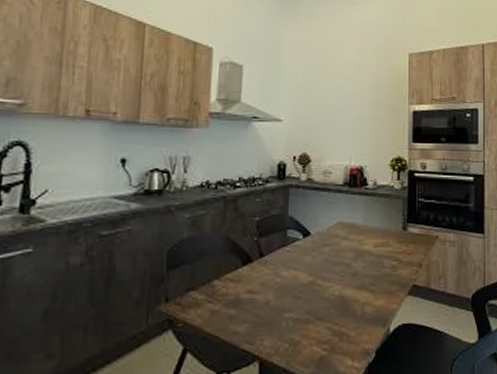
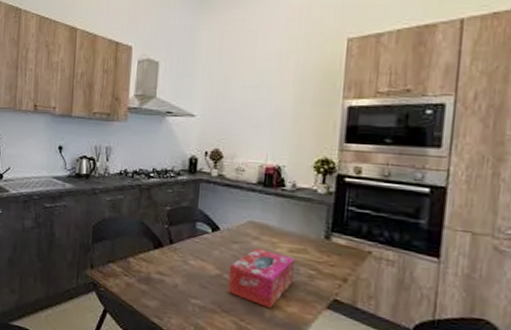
tissue box: none [320,248,379,307] -> present [227,248,294,309]

